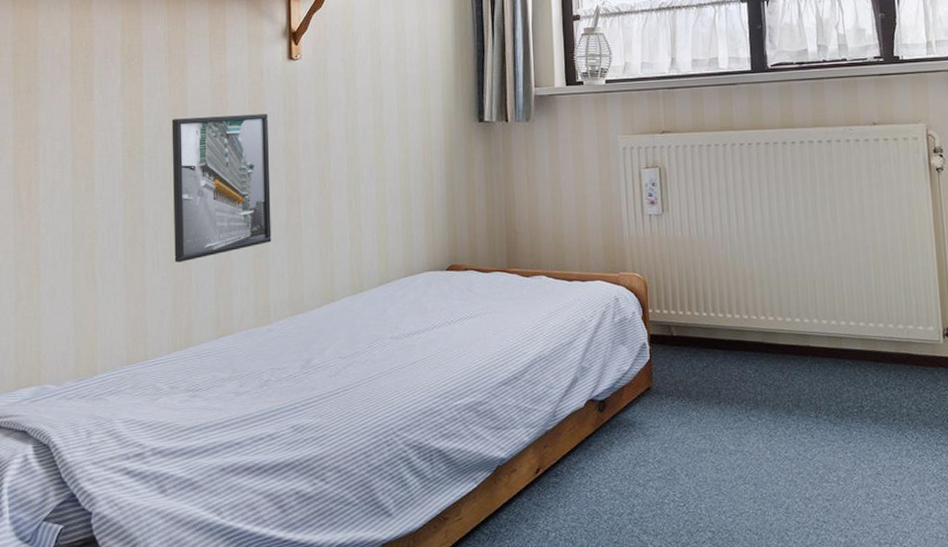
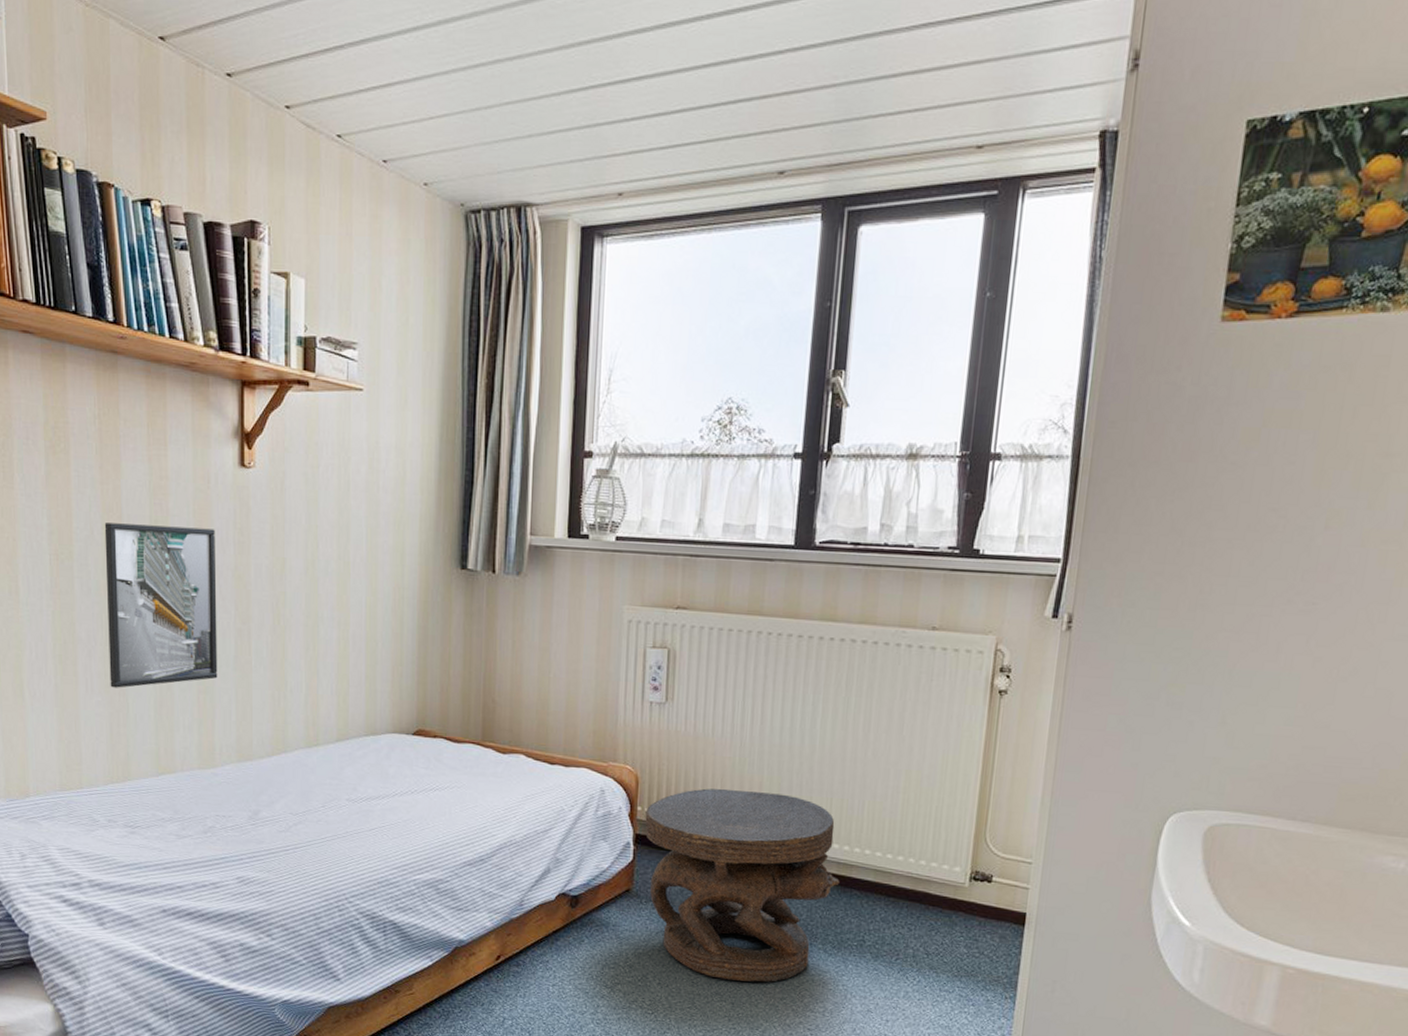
carved stool: none [656,281,833,462] -> present [645,788,840,983]

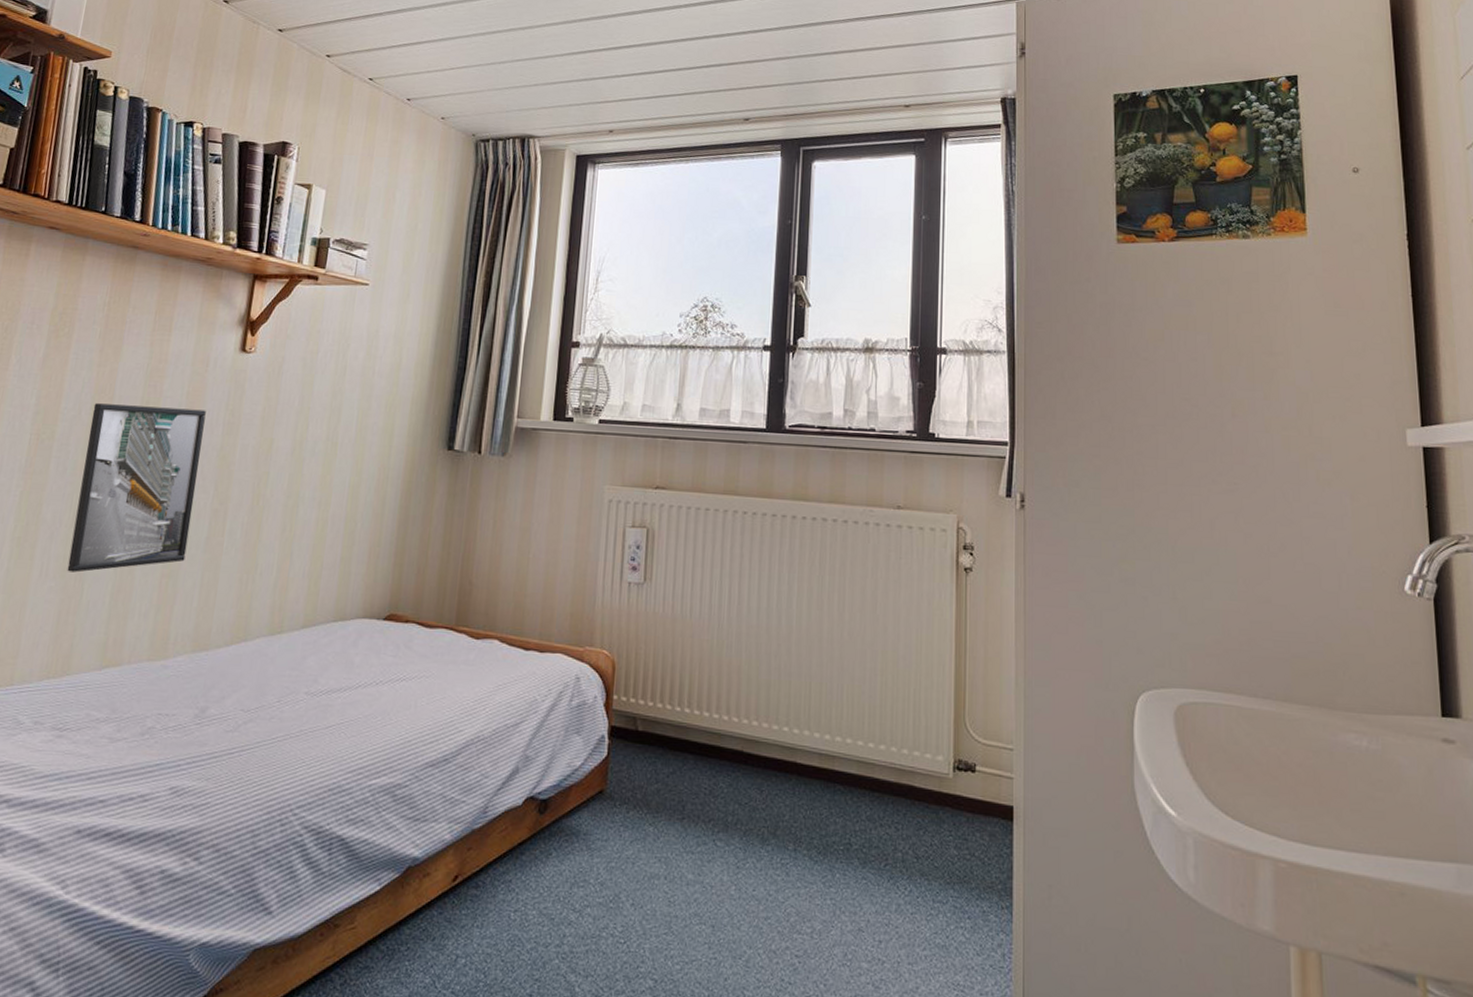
carved stool: present [645,788,840,983] -> none [621,673,822,899]

